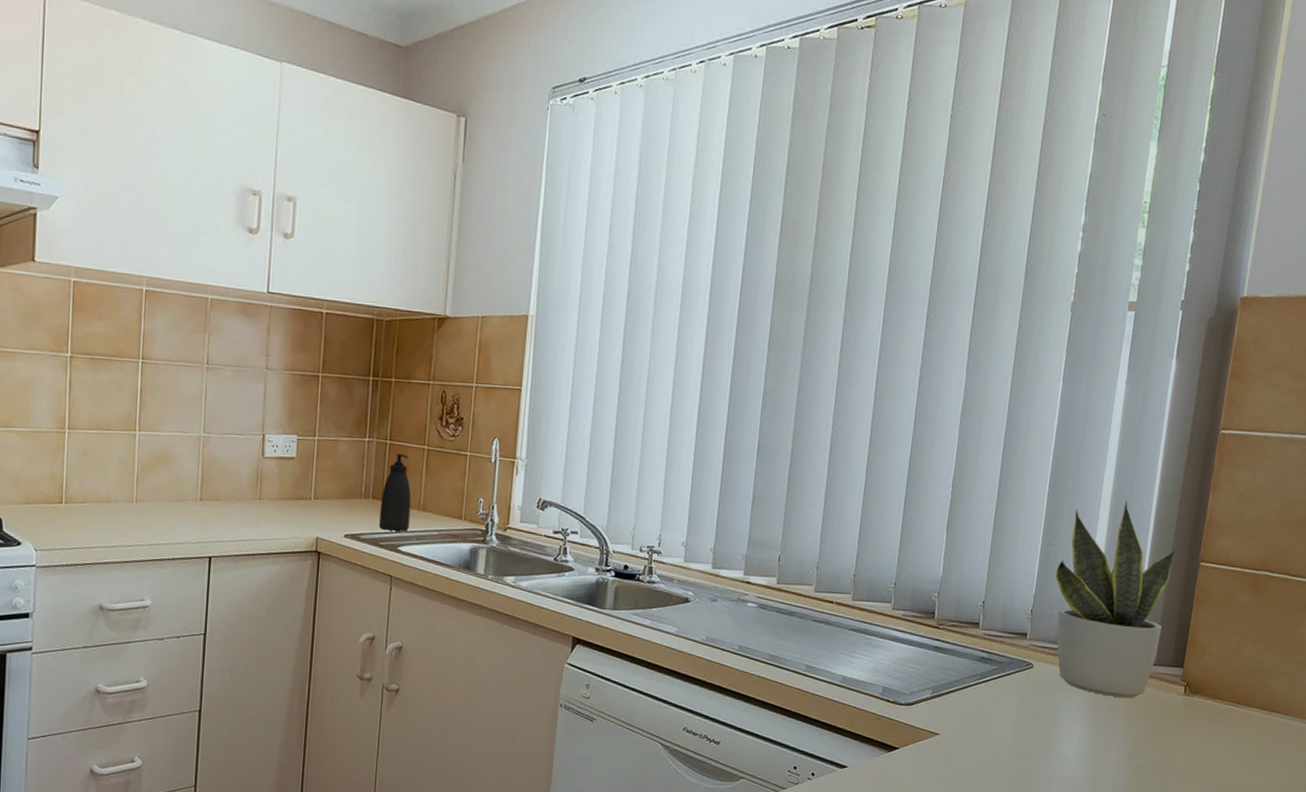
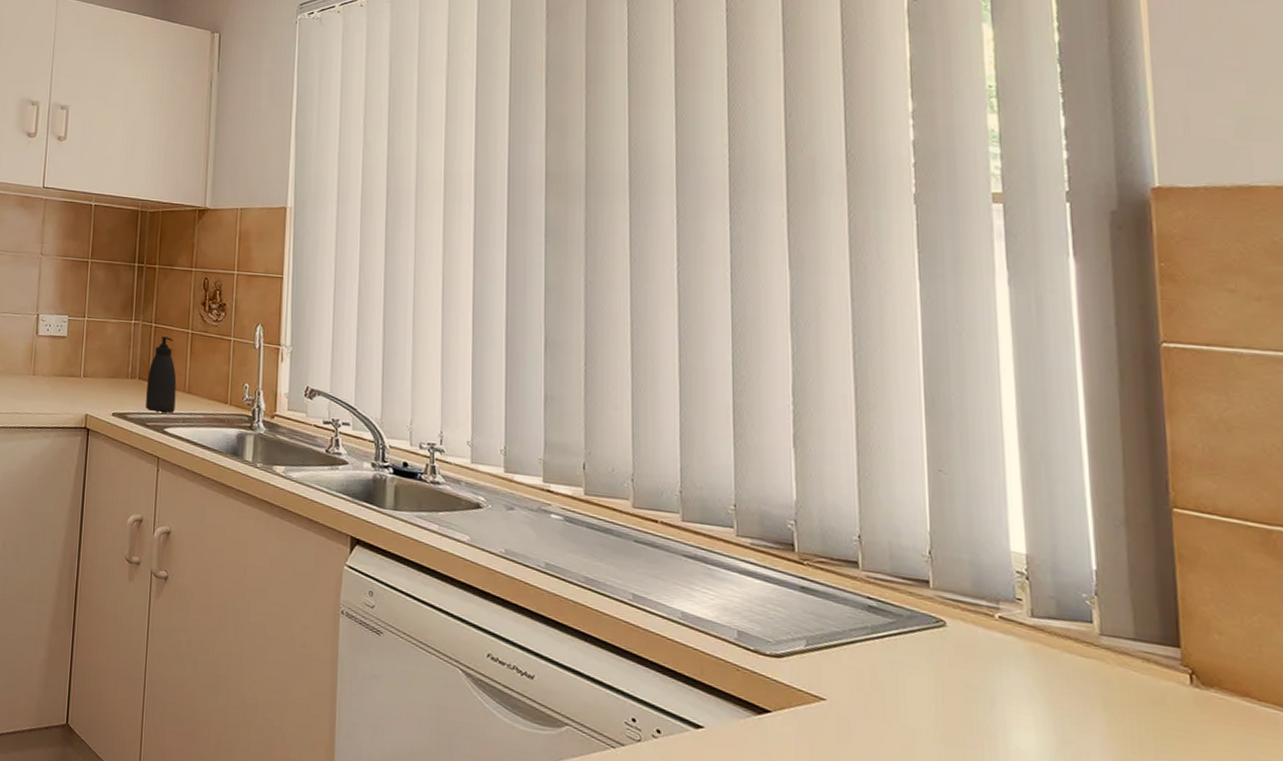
potted plant: present [1055,500,1177,698] -> none [955,423,1134,682]

